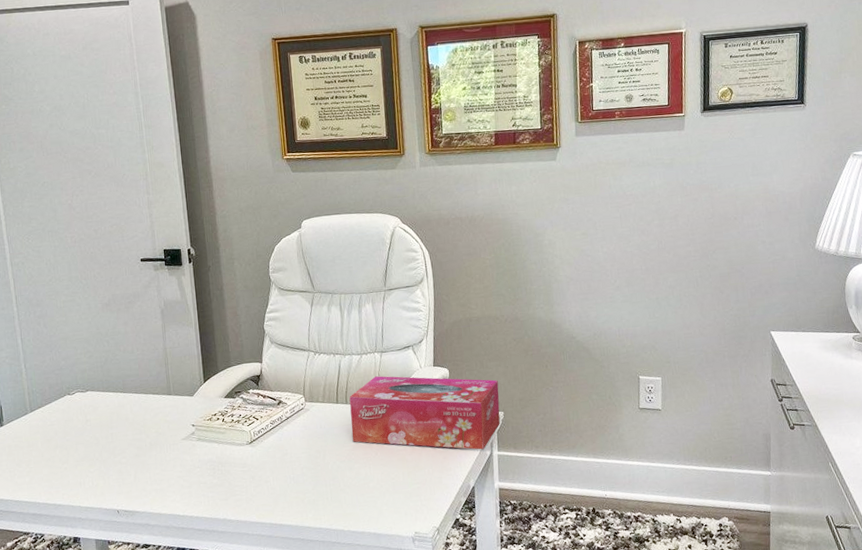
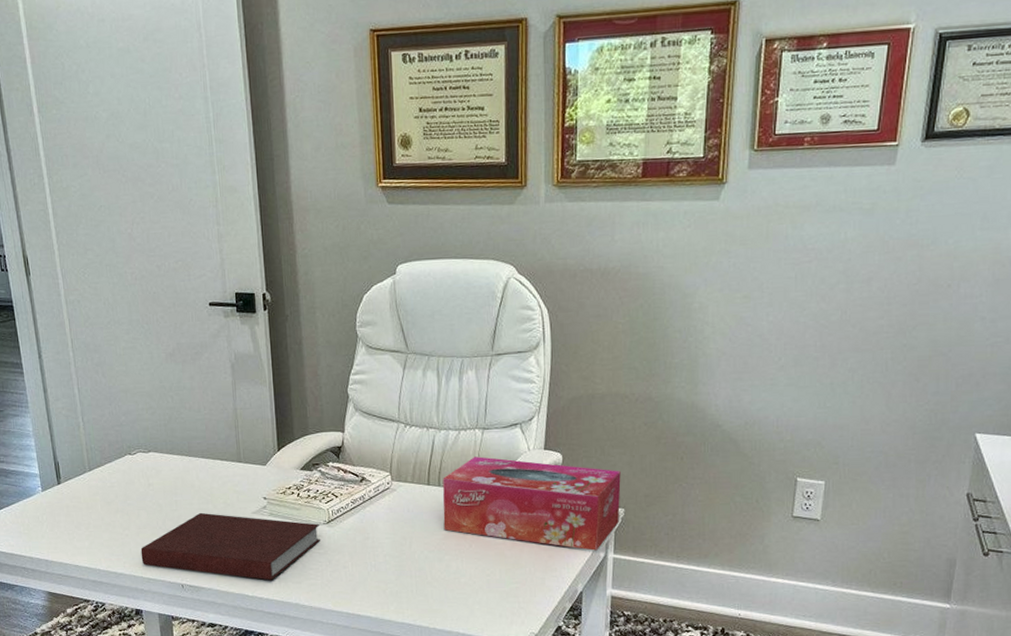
notebook: none [78,442,244,500] -> present [140,512,320,581]

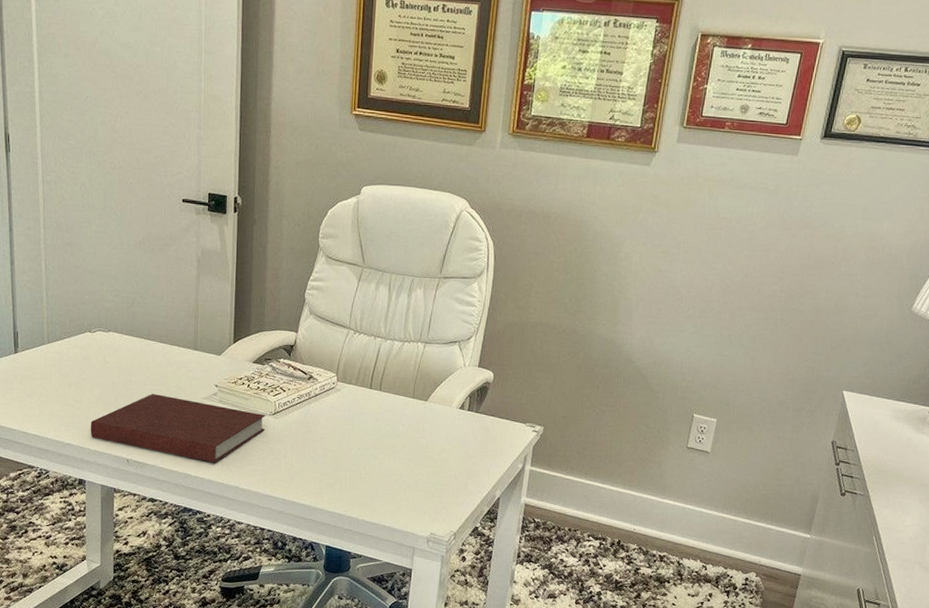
tissue box: present [443,456,621,551] -> none [381,367,544,462]

